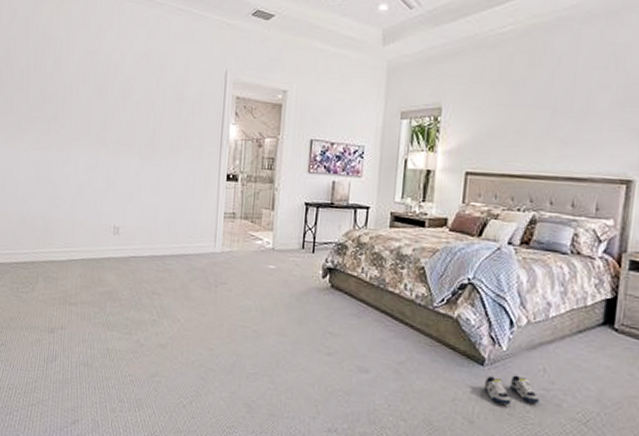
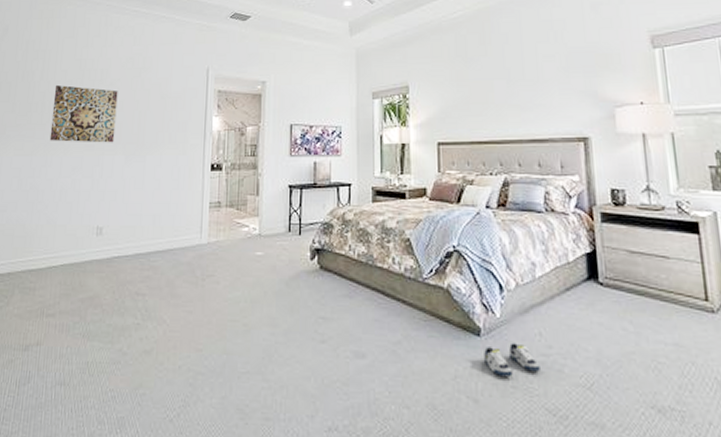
wall art: none [65,78,133,144] -> present [49,85,118,143]

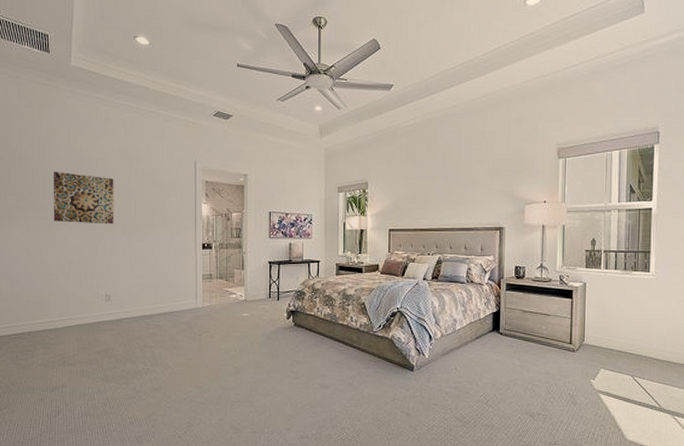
shoe: present [484,343,540,377] -> none [415,375,454,397]

